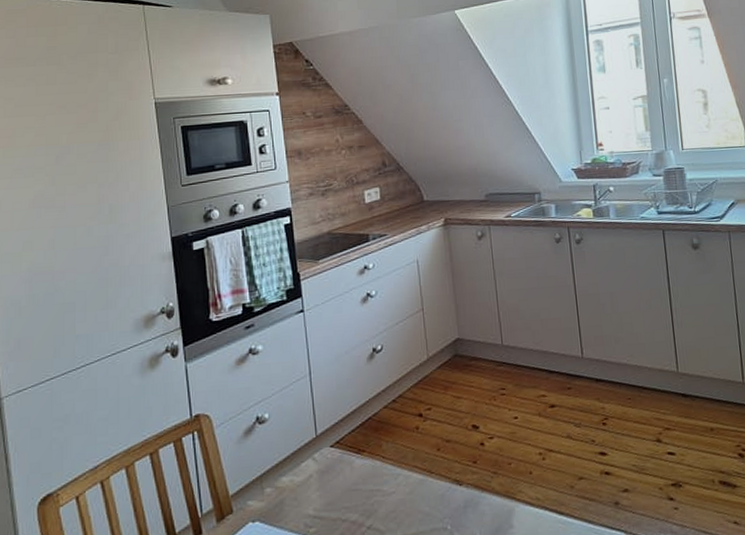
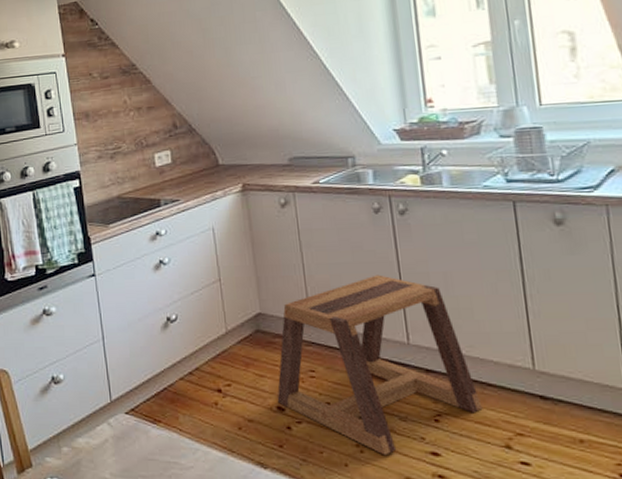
stool: none [472,297,640,460] -> present [277,274,483,456]

